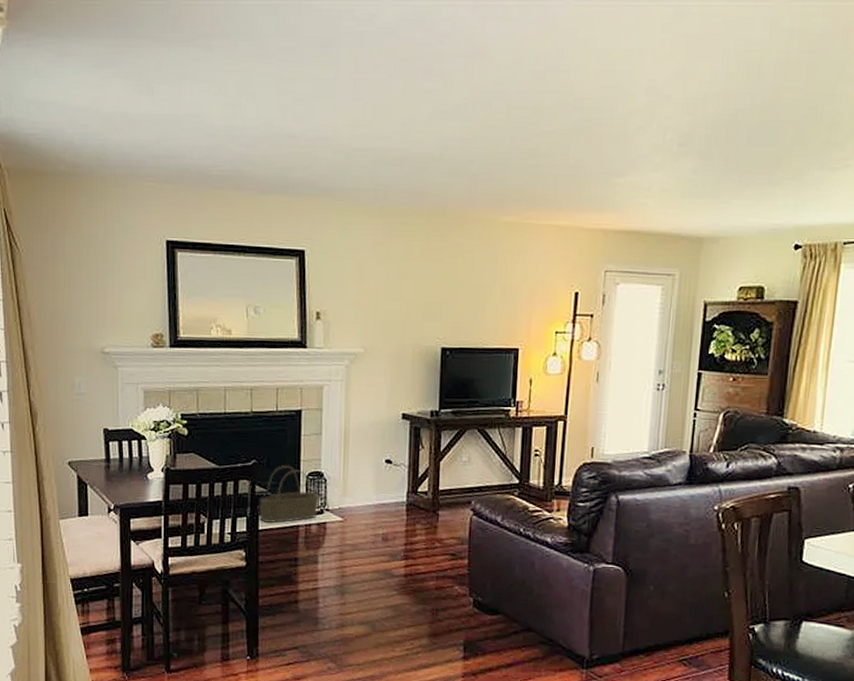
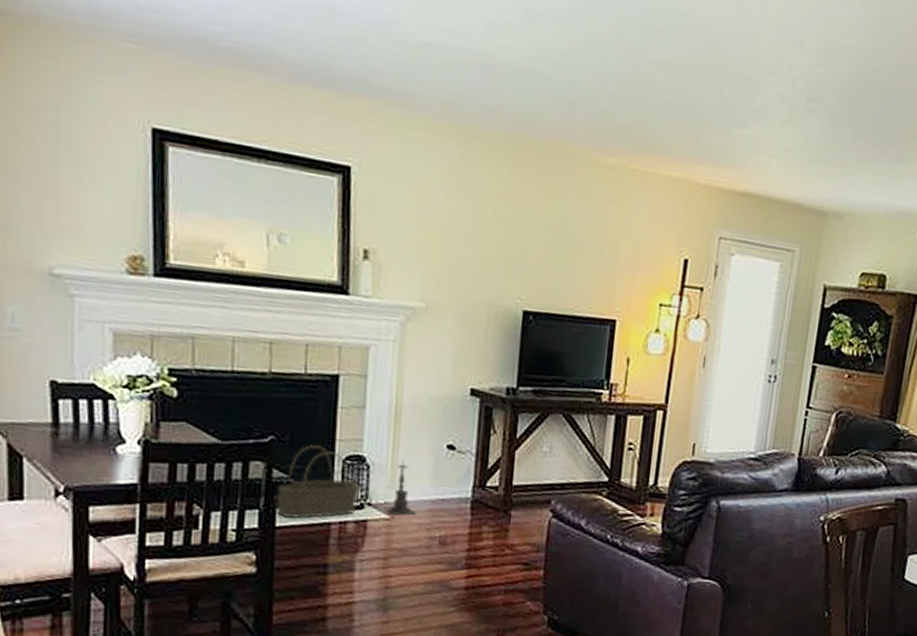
candle holder: none [337,472,364,518] -> present [382,458,417,516]

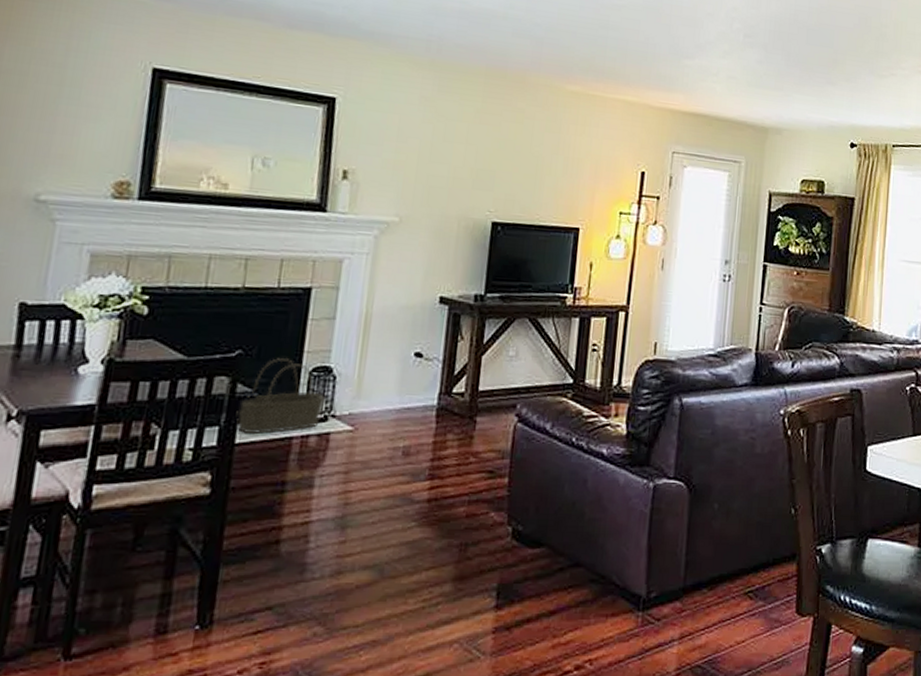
candle holder: present [382,458,417,516] -> none [346,368,381,427]

